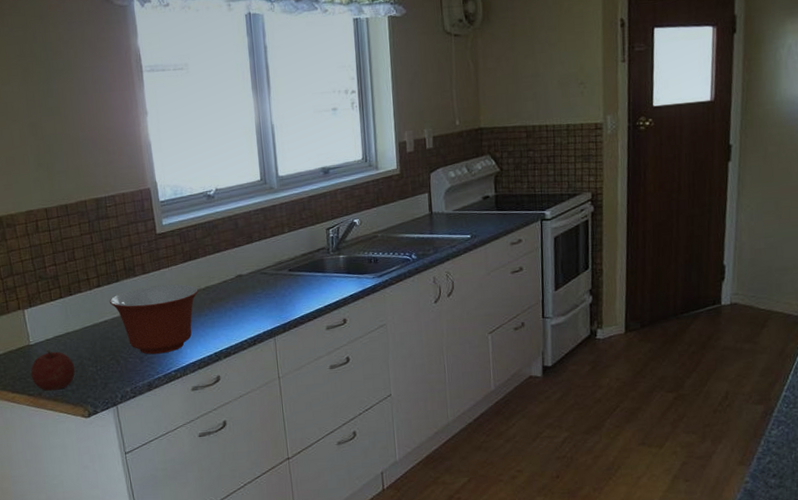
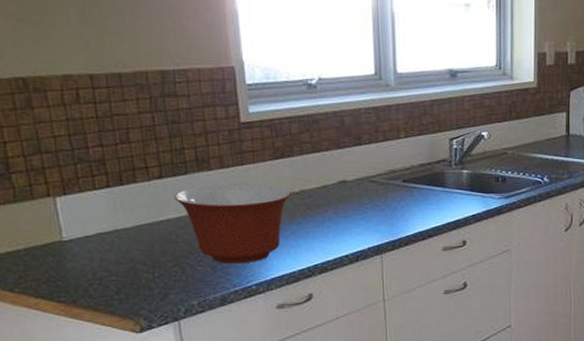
fruit: present [30,350,76,391] -> none [62,249,125,298]

